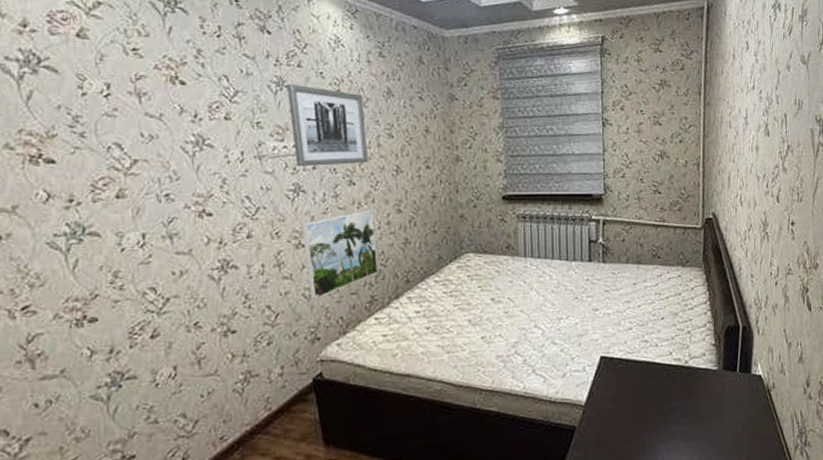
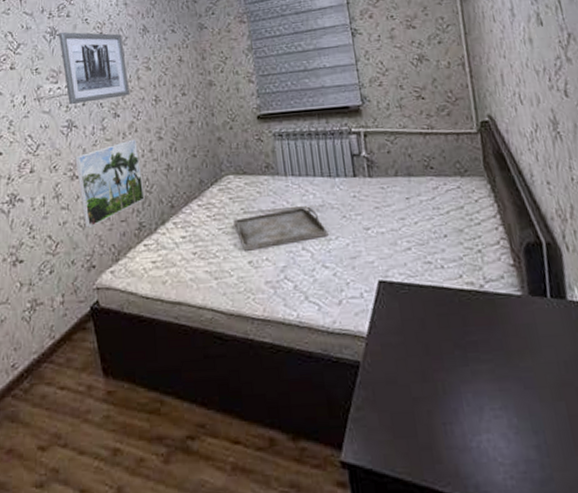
serving tray: none [470,288,560,327] -> present [233,207,329,251]

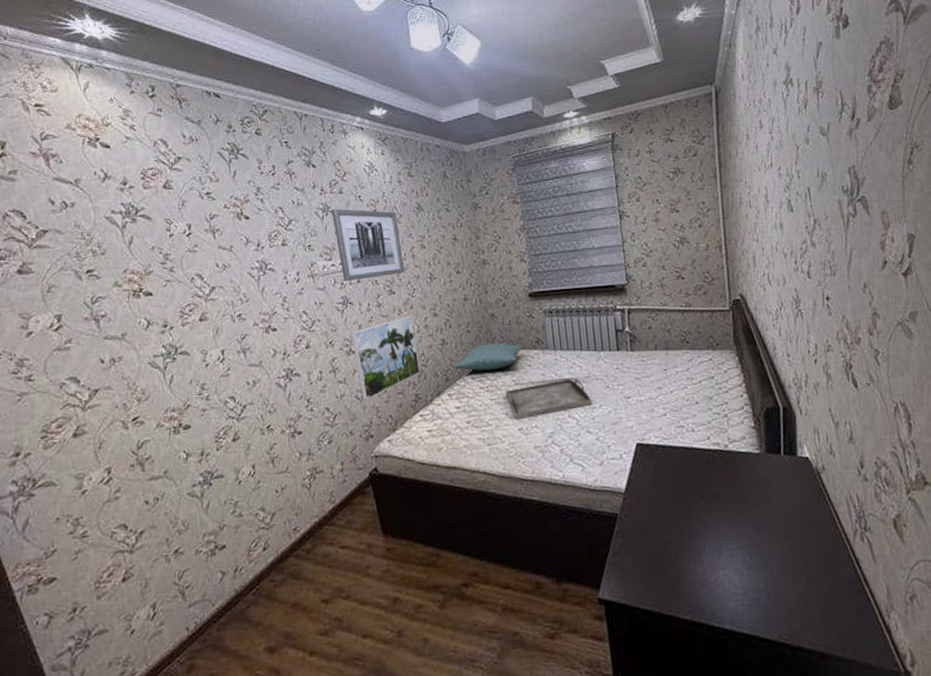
pillow: none [178,167,252,199] -> present [453,342,523,371]

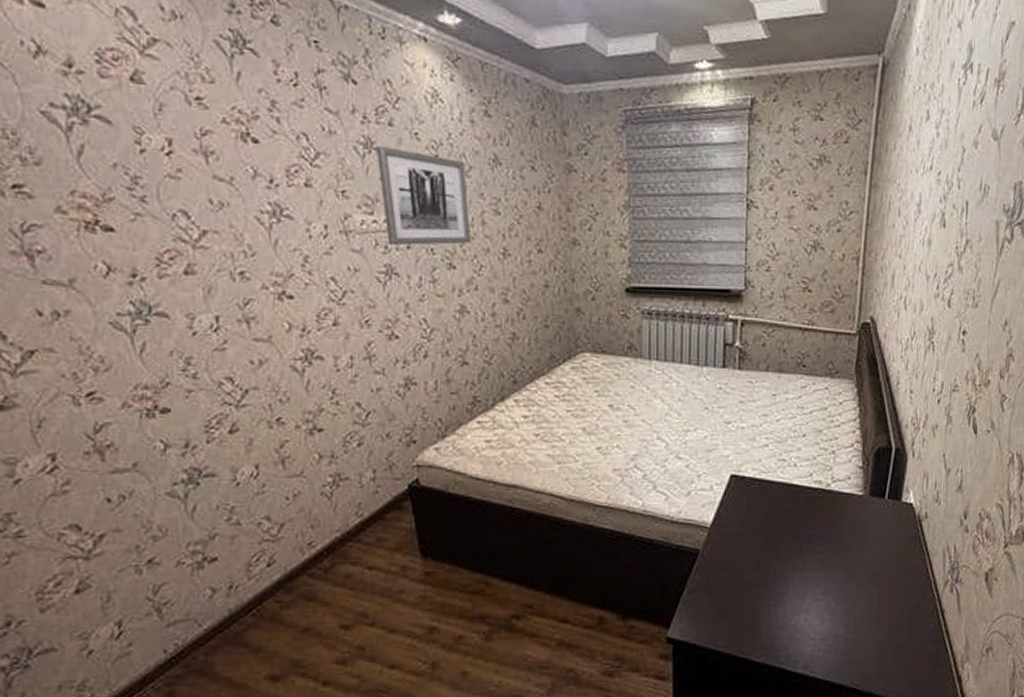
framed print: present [351,315,421,400] -> none [394,298,482,397]
pillow: present [453,342,523,371] -> none [523,343,612,377]
serving tray: present [505,379,593,419] -> none [585,396,687,436]

